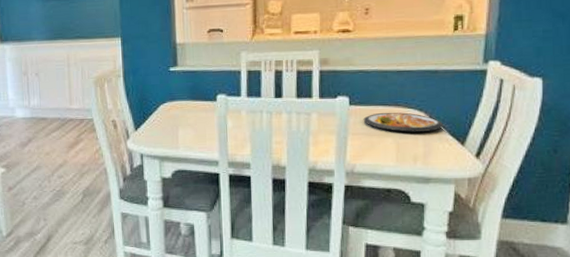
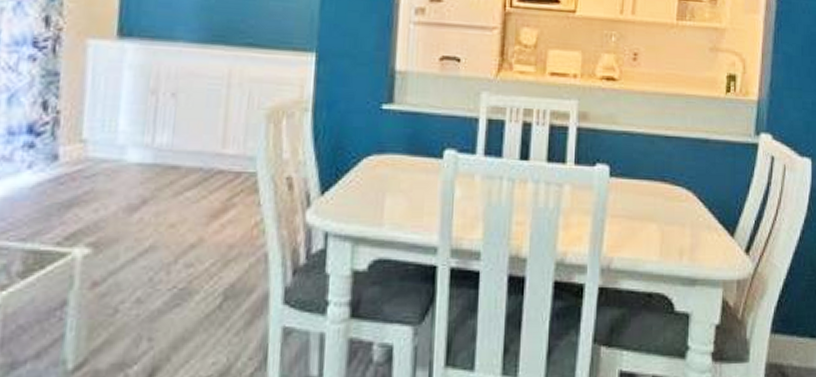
dish: present [363,112,443,133] -> none [624,189,712,217]

